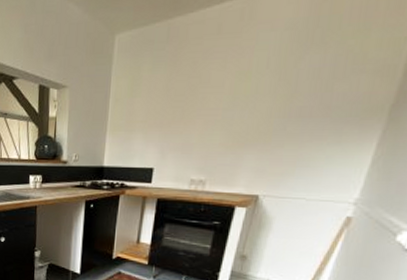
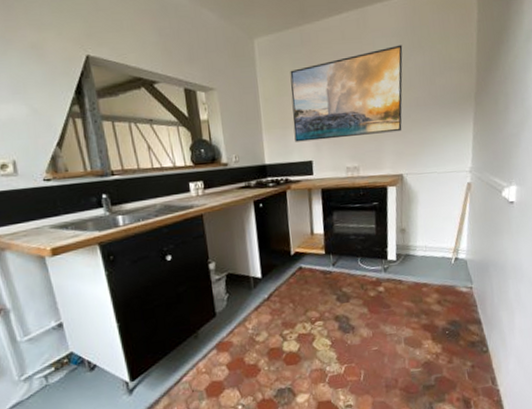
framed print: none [139,40,297,147] -> present [290,44,403,142]

